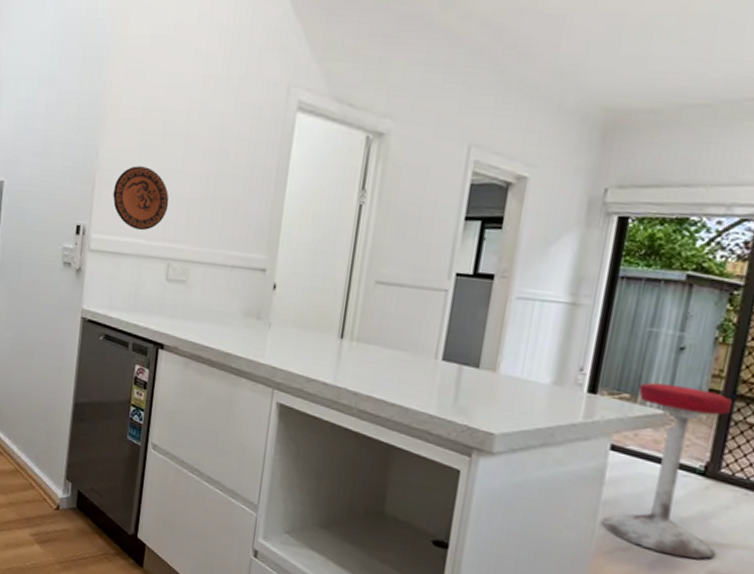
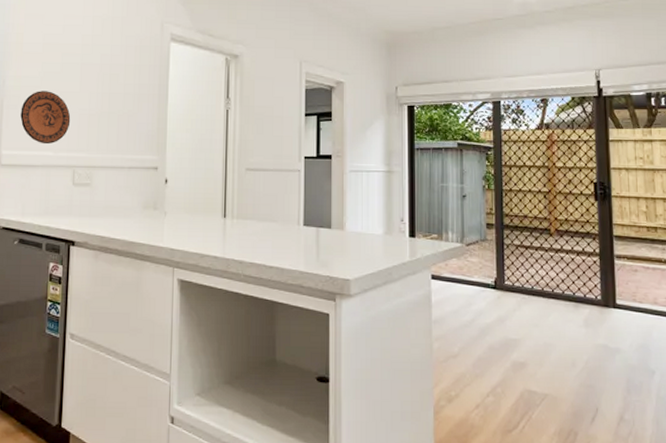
stool: present [601,382,733,559] -> none [435,224,513,355]

